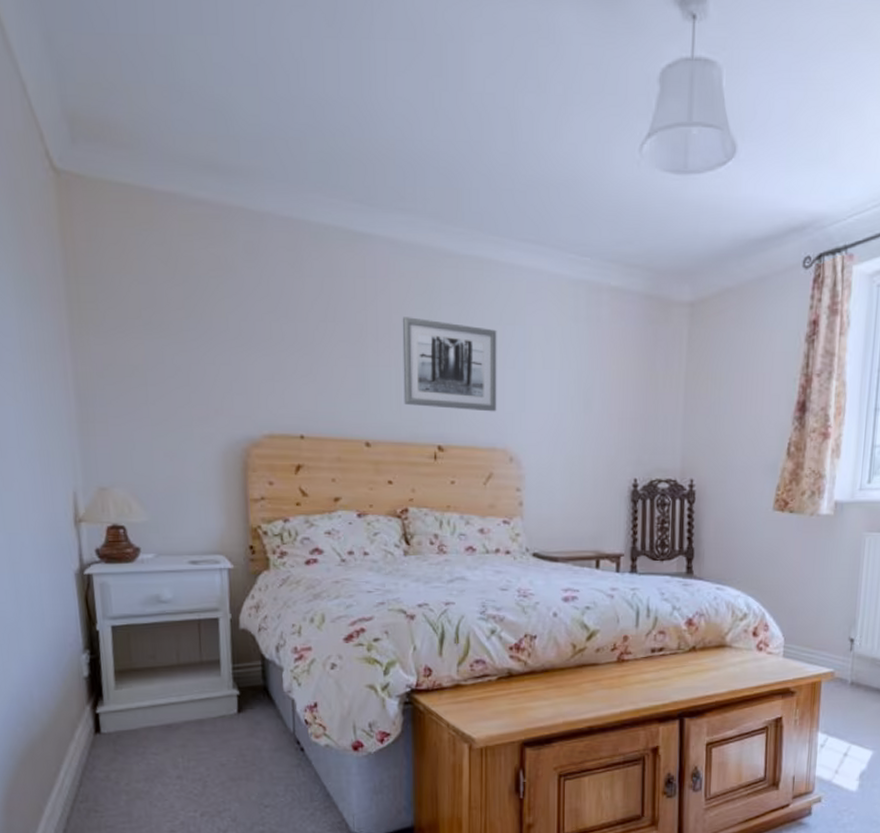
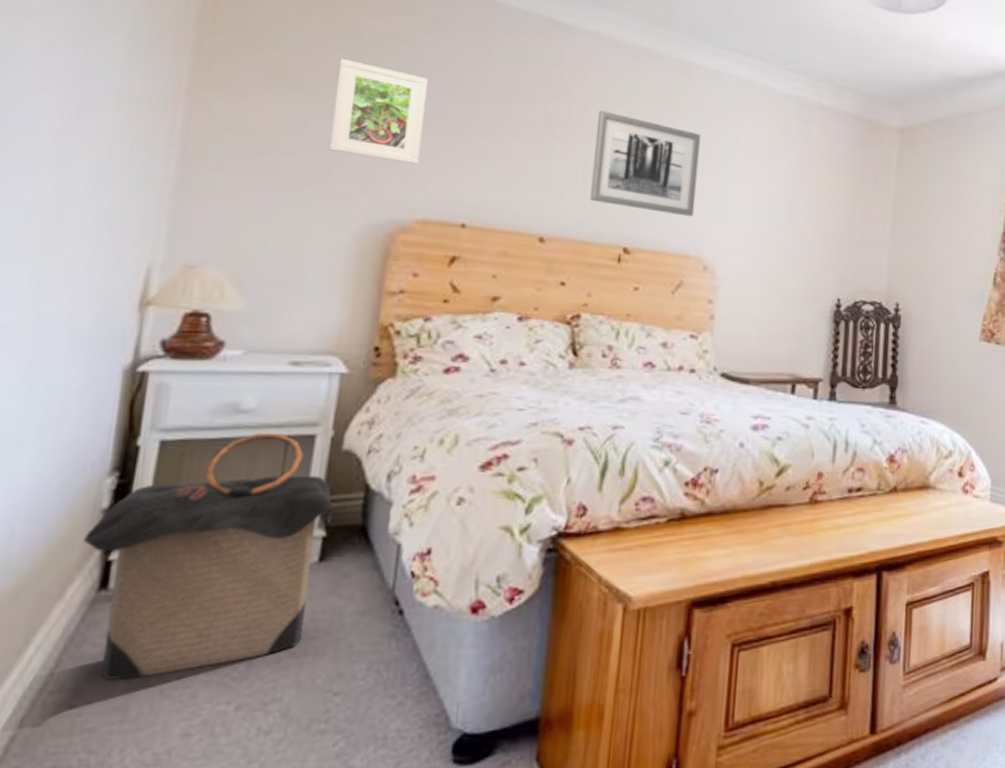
laundry hamper: none [77,617,241,794] -> present [83,432,335,680]
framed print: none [179,294,258,386] -> present [329,59,428,165]

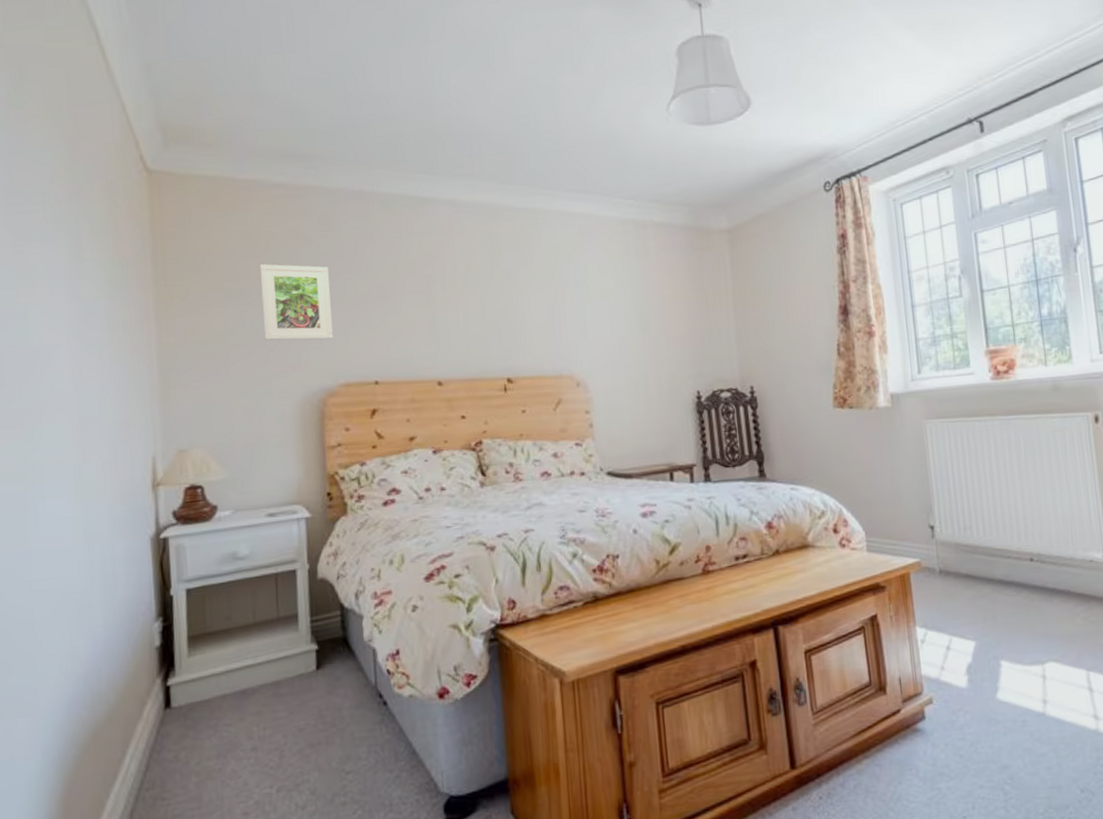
laundry hamper: present [83,432,335,680] -> none [147,571,320,777]
wall art: present [589,110,701,217] -> none [466,265,561,344]

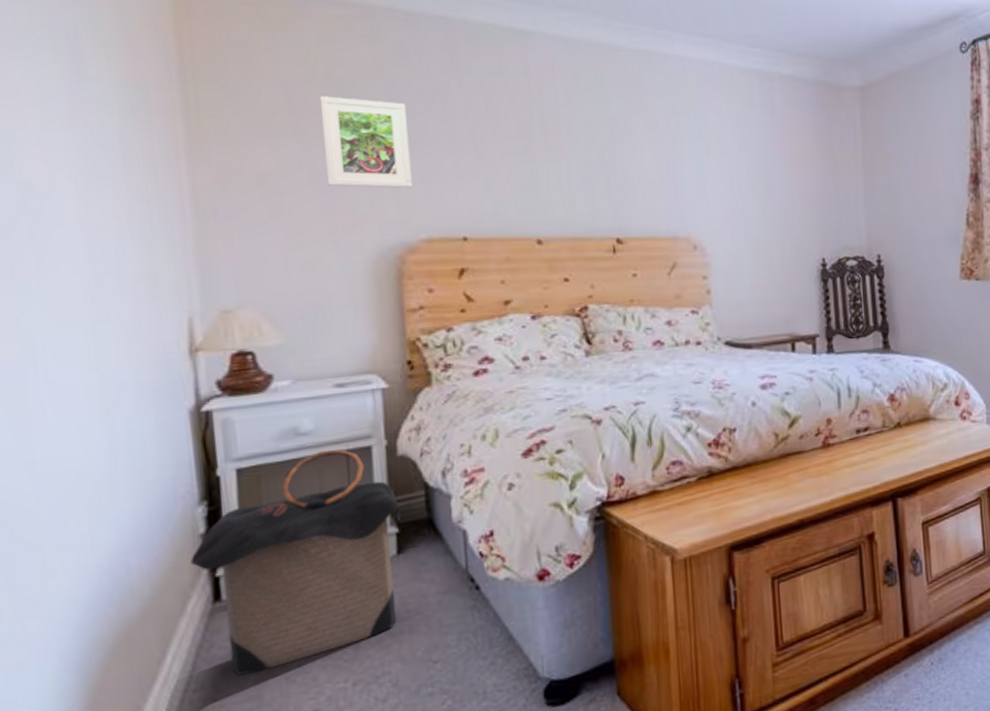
laundry hamper: none [147,571,320,777] -> present [190,448,401,675]

